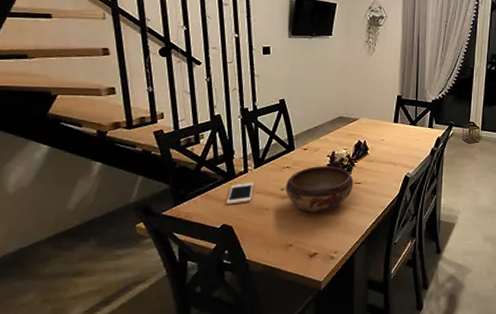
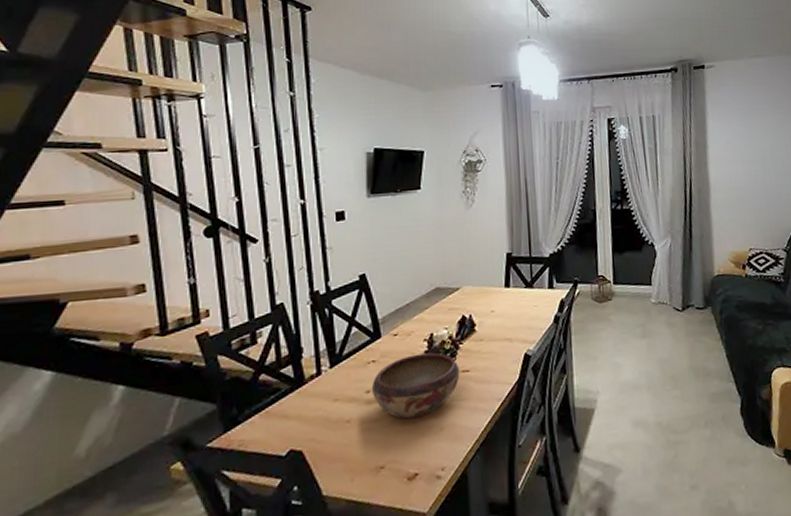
cell phone: present [226,183,253,204] -> none [294,388,329,422]

